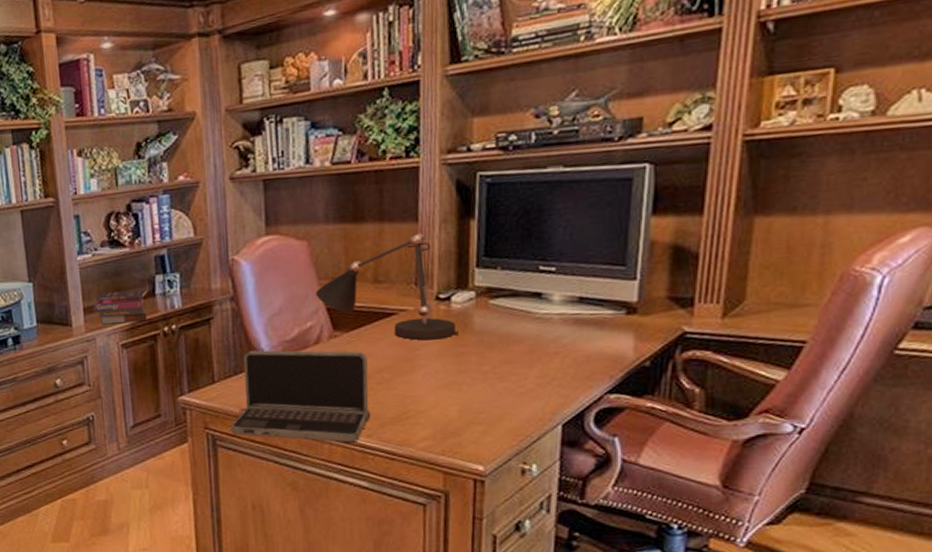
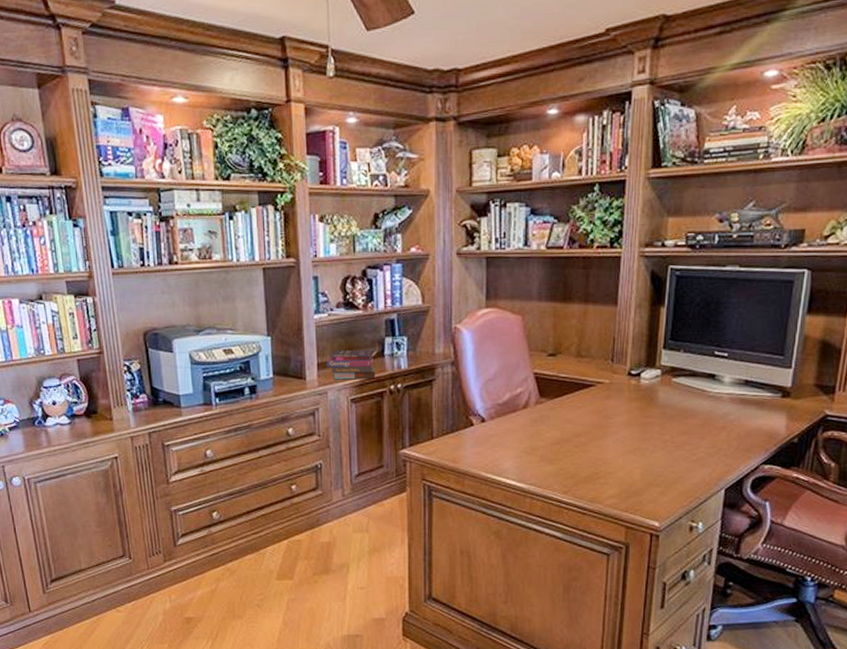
laptop: present [231,350,371,443] -> none [446,410,568,498]
desk lamp: present [315,233,460,341] -> none [526,315,646,410]

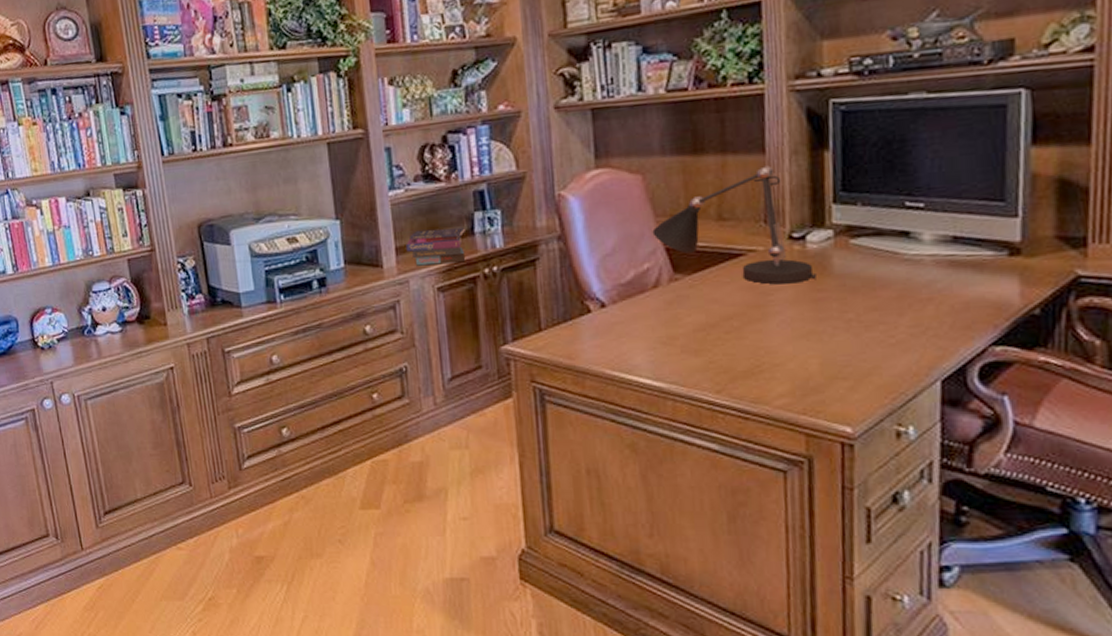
desk lamp: none [526,315,646,410] -> present [652,165,818,285]

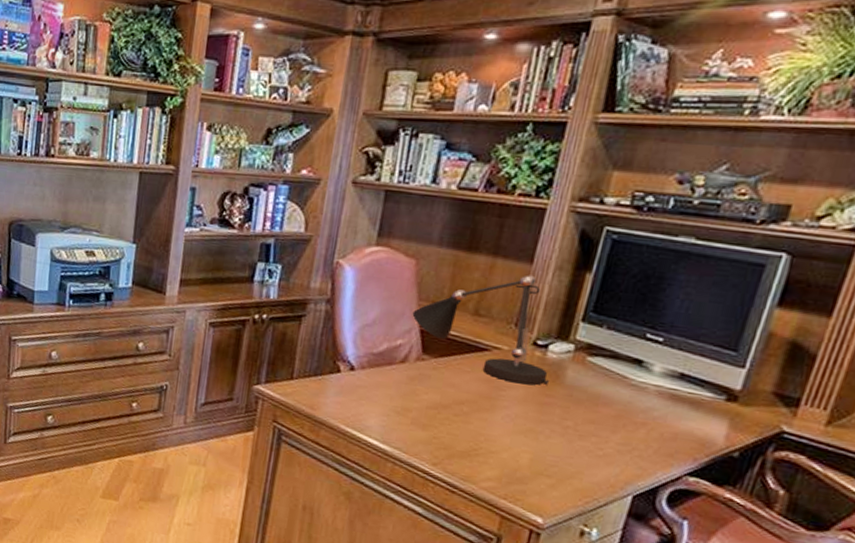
books: present [406,228,466,266] -> none [189,268,246,304]

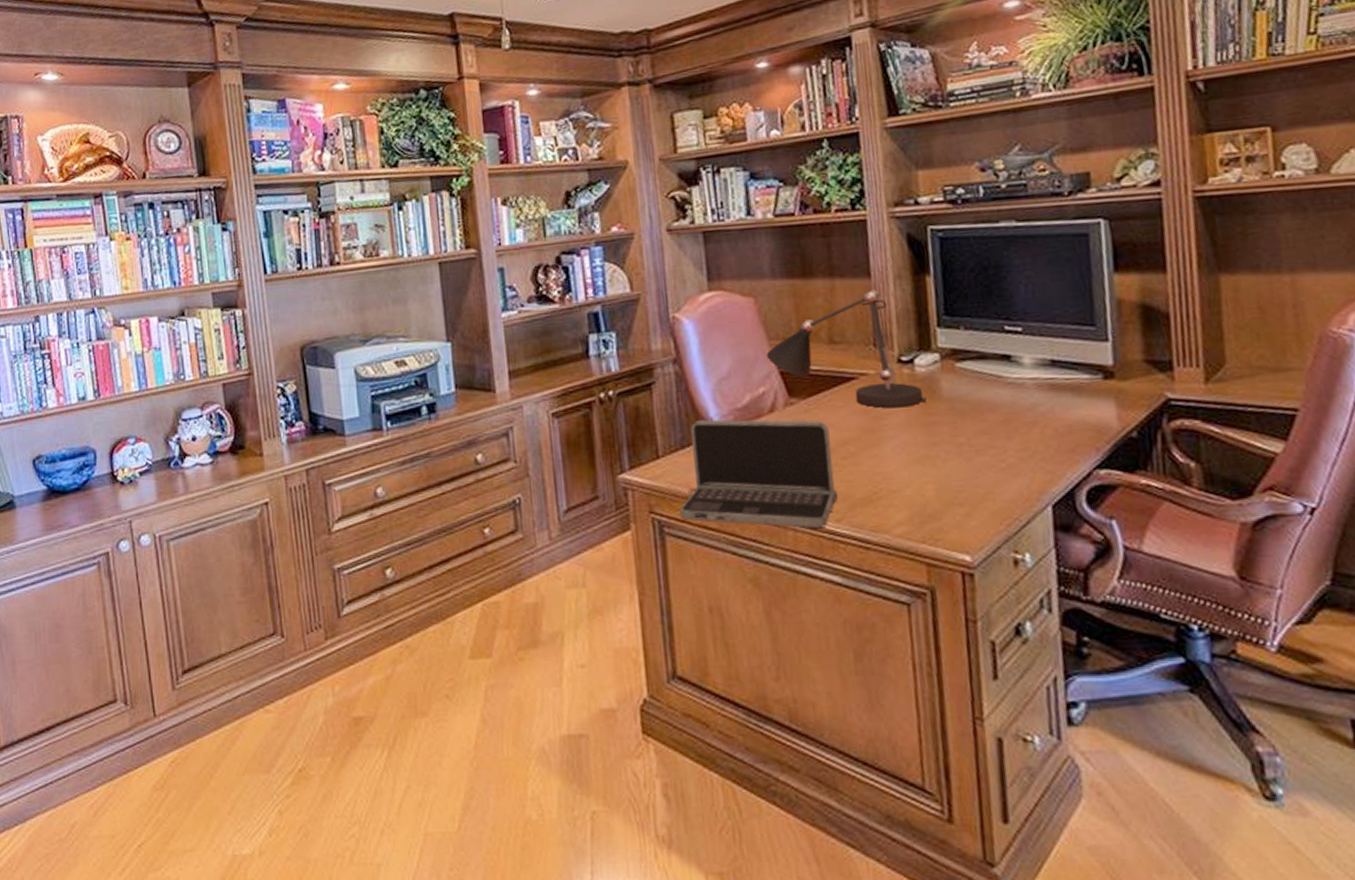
laptop: none [298,355,450,468] -> present [680,419,838,529]

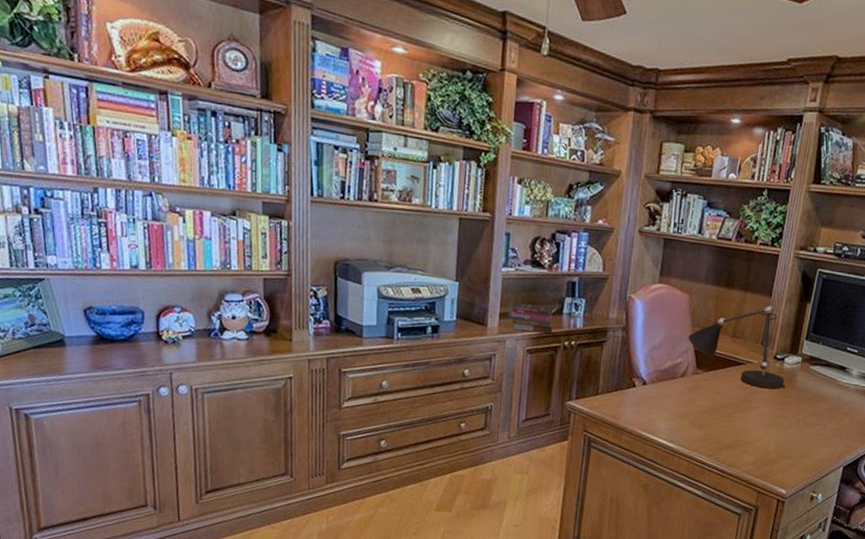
books: none [519,351,581,391] -> present [508,302,556,333]
laptop: present [680,419,838,529] -> none [604,373,718,459]

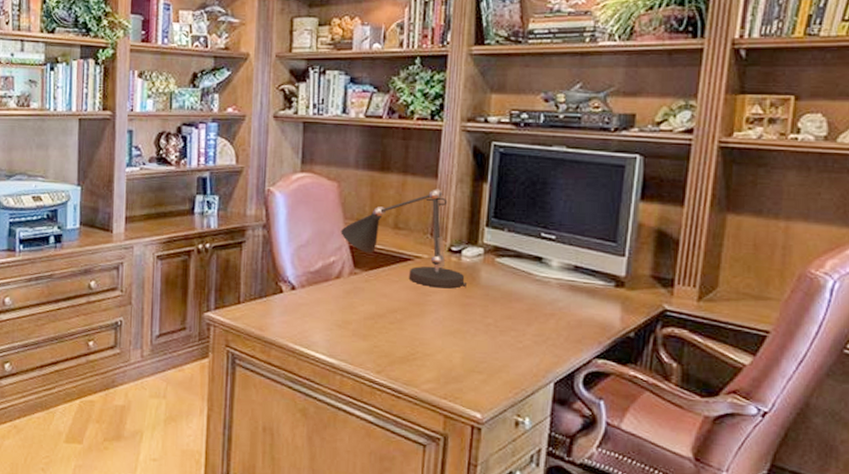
books: present [508,302,556,333] -> none [135,204,187,236]

